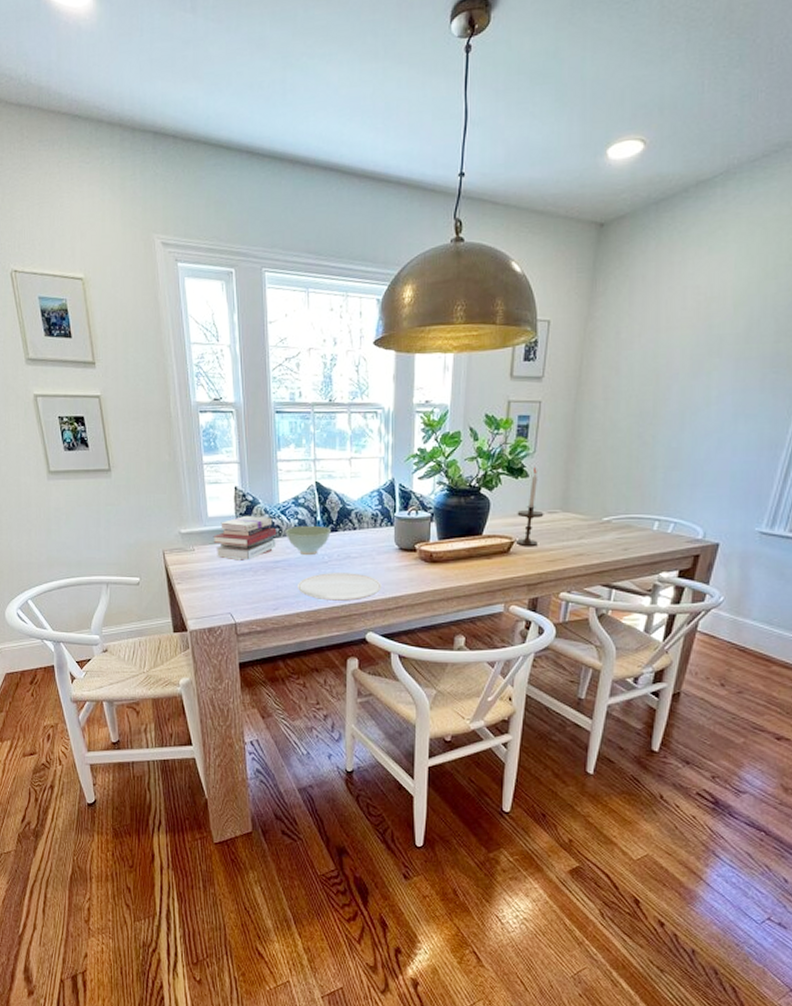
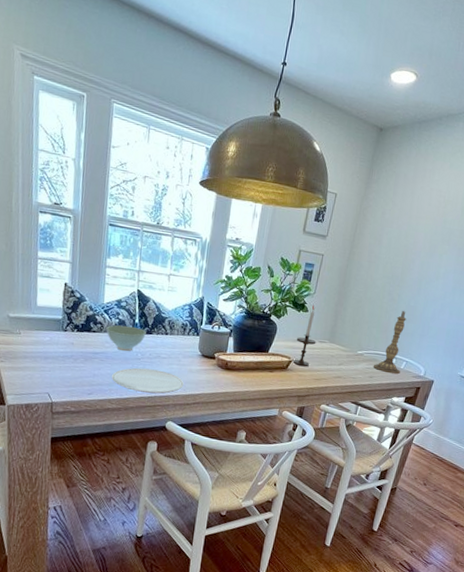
books: present [213,515,277,561] -> none [39,309,99,349]
candlestick: none [627,455,668,542] -> present [373,310,406,374]

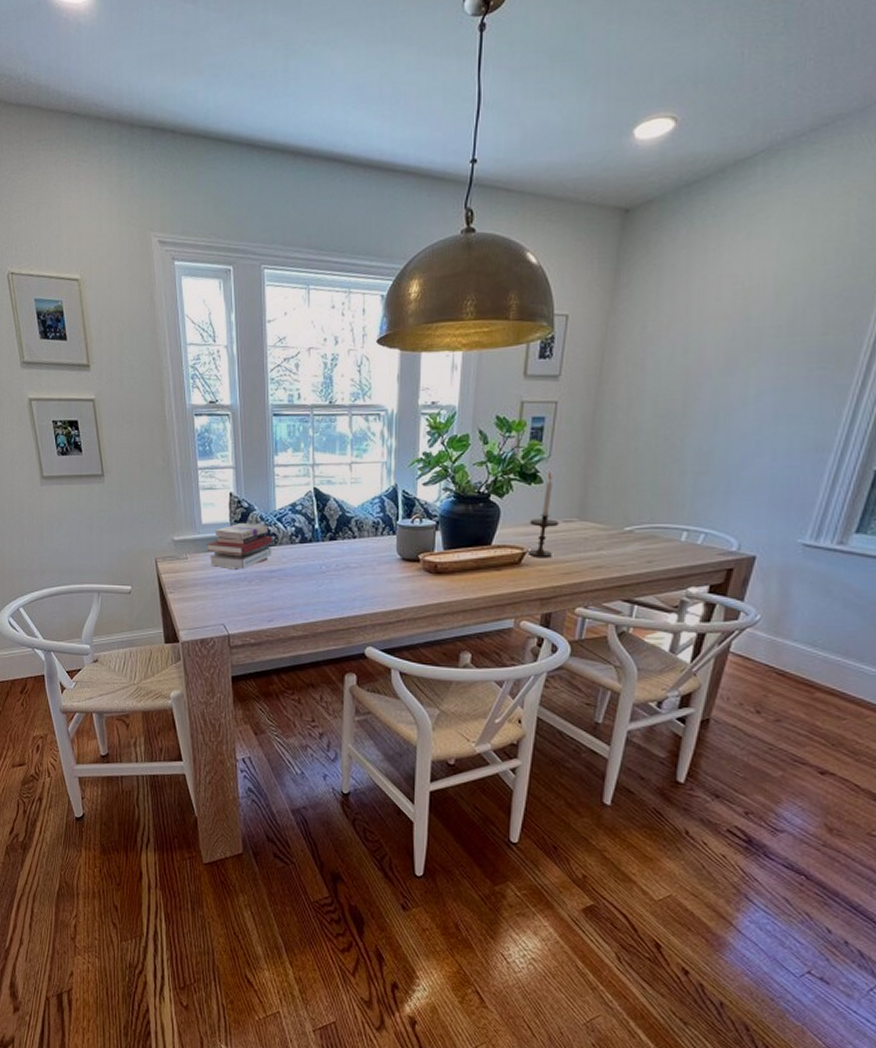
books: none [39,309,99,349] -> present [206,522,273,570]
bowl: present [106,325,146,352] -> none [281,533,329,566]
plate: present [111,367,184,394] -> none [292,583,382,613]
candlestick: present [373,310,406,374] -> none [651,459,698,554]

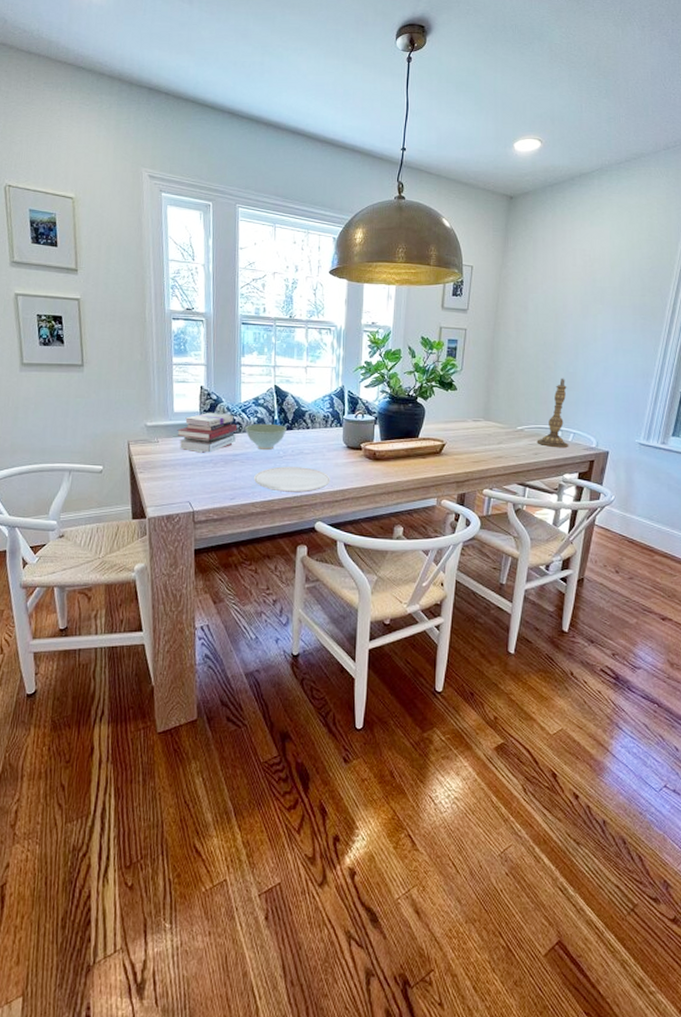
bowl: none [281,533,329,566] -> present [245,423,287,451]
plate: none [292,583,382,613] -> present [253,466,330,493]
candlestick: present [529,473,559,559] -> none [447,382,470,450]
candlestick: none [651,459,698,554] -> present [536,378,568,448]

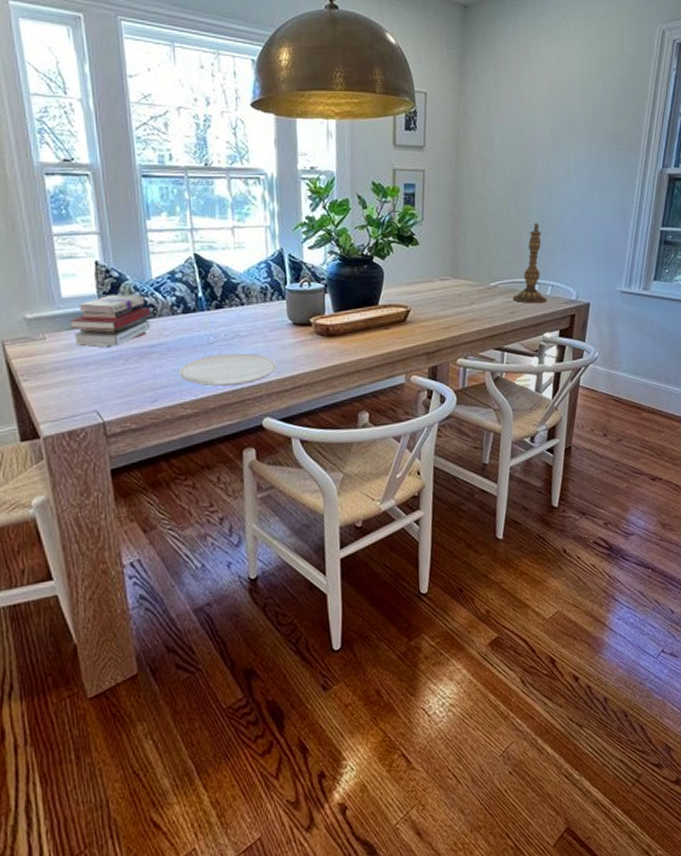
bowl: present [245,423,287,451] -> none [161,302,215,338]

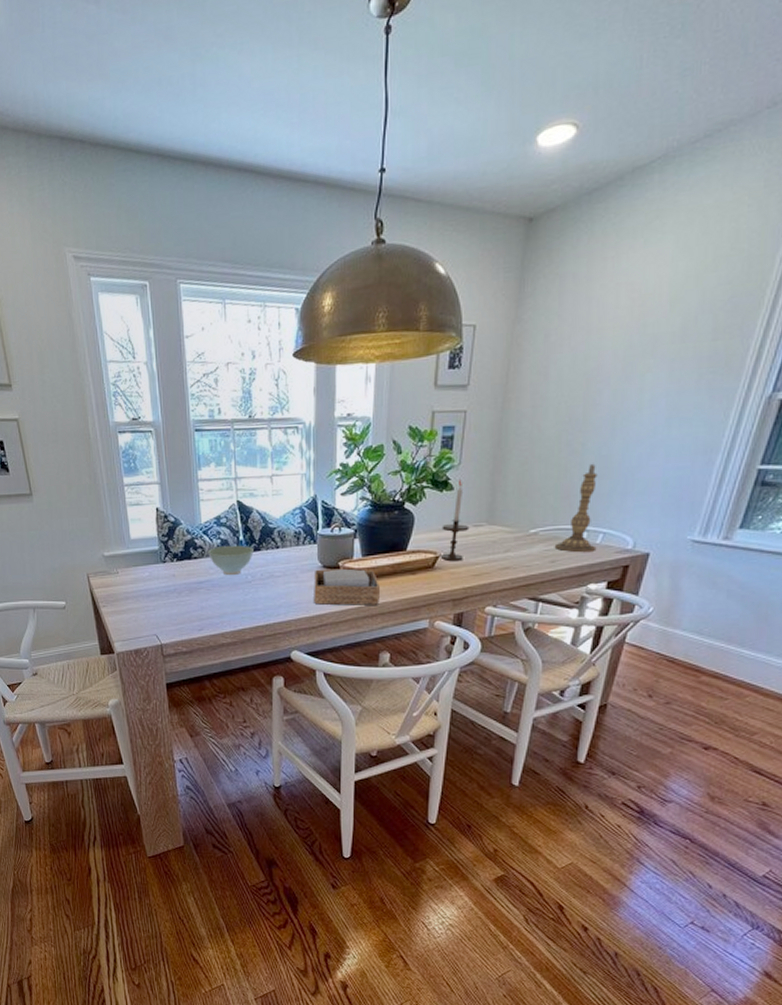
books: present [69,294,151,348] -> none [136,536,200,582]
bowl: none [161,302,215,338] -> present [208,545,254,576]
plate: present [178,353,277,387] -> none [221,592,306,620]
napkin holder: none [284,325,355,365] -> present [314,568,379,606]
candlestick: none [410,235,436,315] -> present [441,480,470,562]

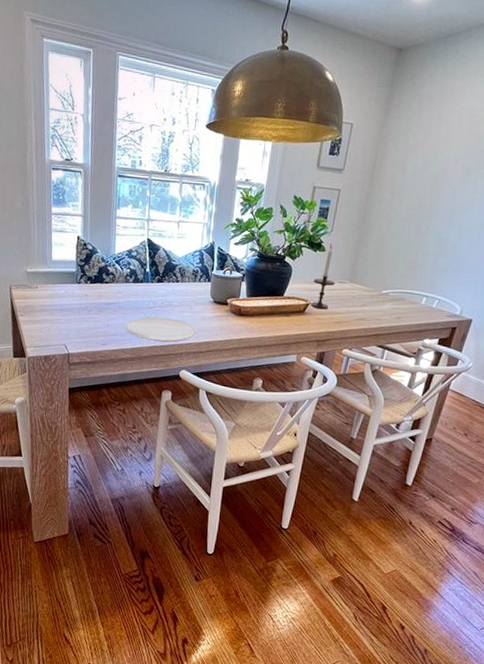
bowl: present [208,545,254,576] -> none [118,274,157,301]
plate: none [221,592,306,620] -> present [124,316,197,343]
napkin holder: present [314,568,379,606] -> none [203,303,259,339]
candlestick: present [554,463,597,553] -> none [400,243,437,314]

